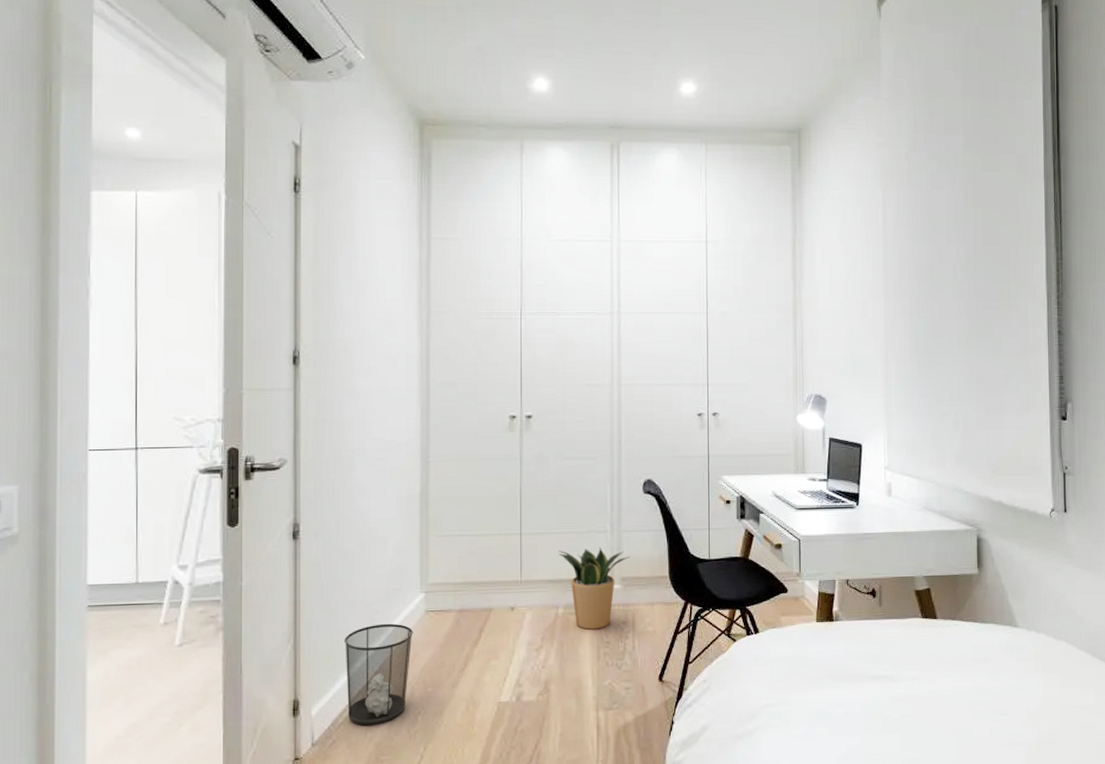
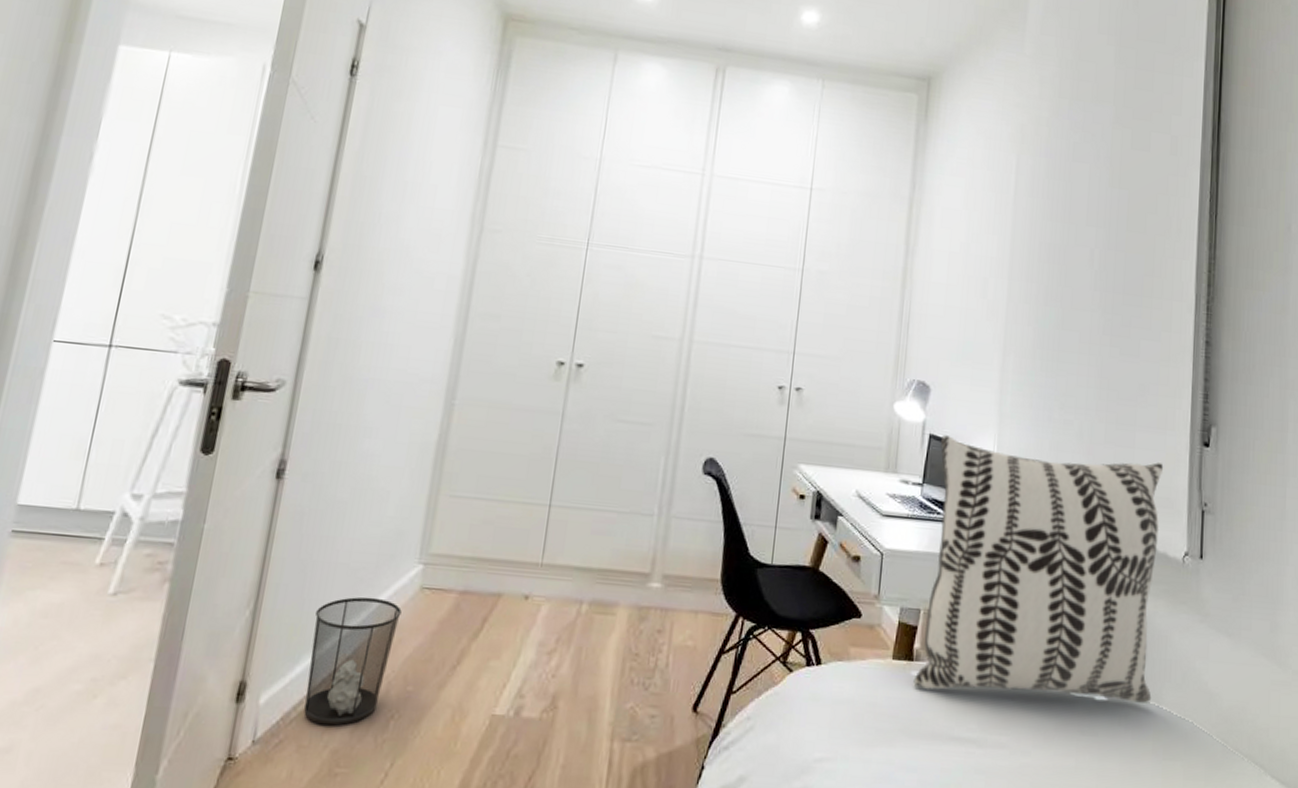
potted plant: present [559,547,631,630] -> none [591,532,678,636]
pillow: none [835,437,1031,643] -> present [913,435,1164,703]

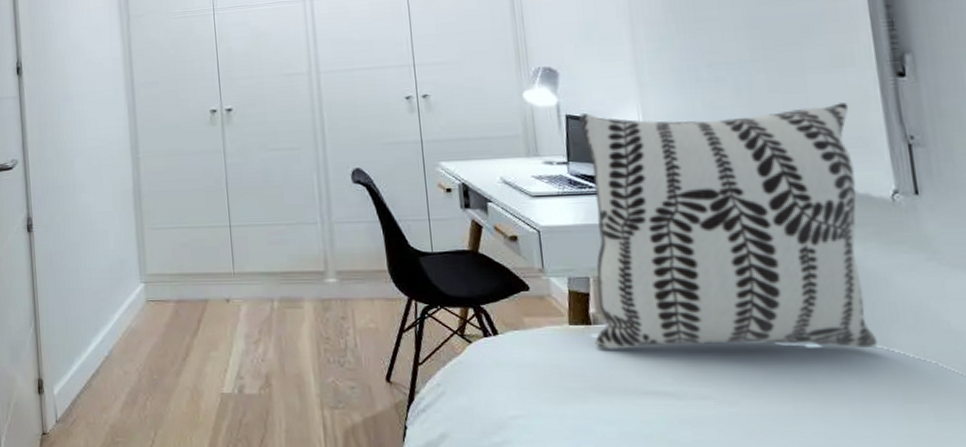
waste bin: present [303,596,402,726] -> none [77,311,137,407]

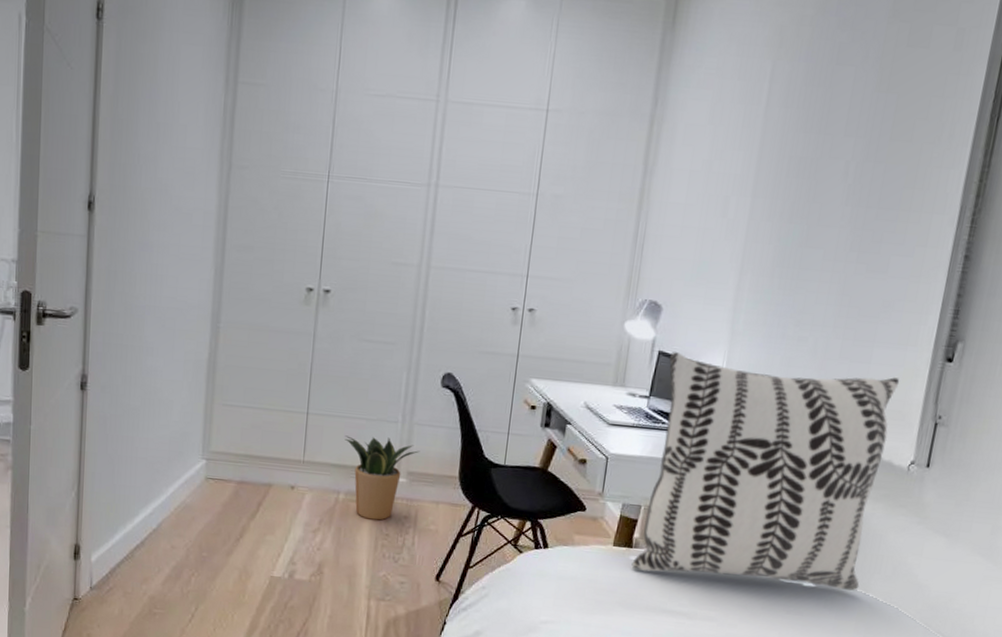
potted plant: none [269,239,345,324] -> present [345,435,420,521]

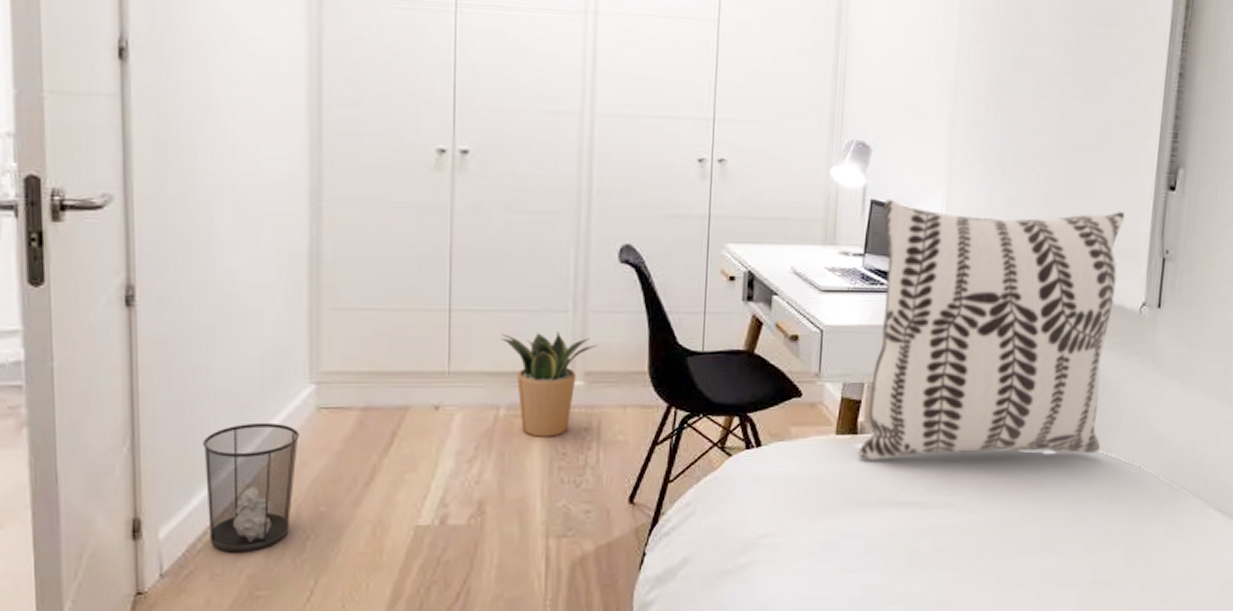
waste bin: none [125,484,192,580] -> present [203,422,299,553]

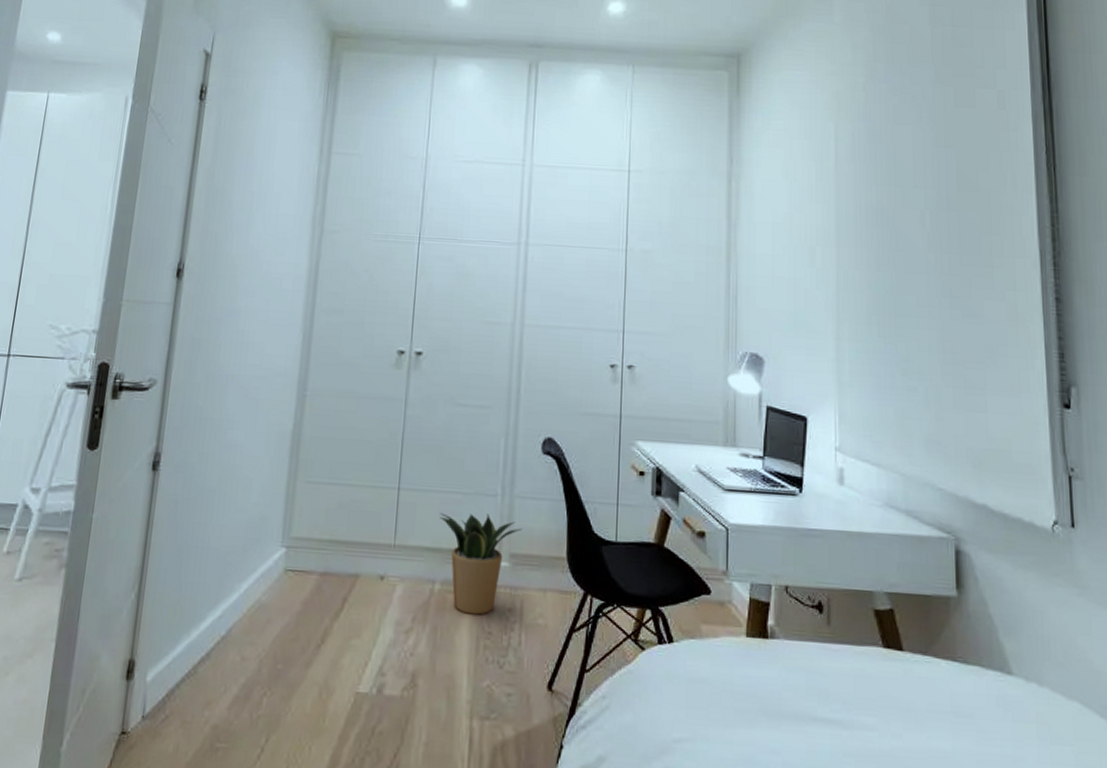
waste bin: present [203,422,299,553] -> none [185,579,268,703]
pillow: present [858,200,1125,461] -> none [770,407,1031,683]

